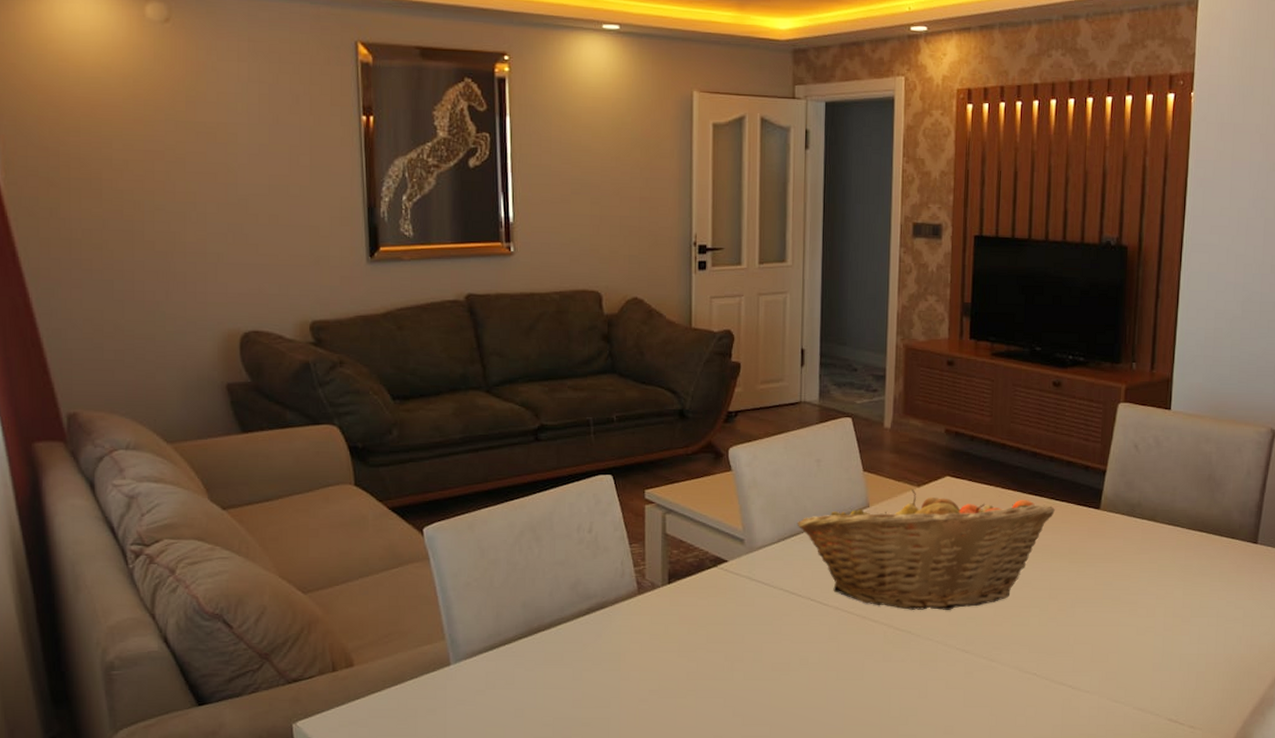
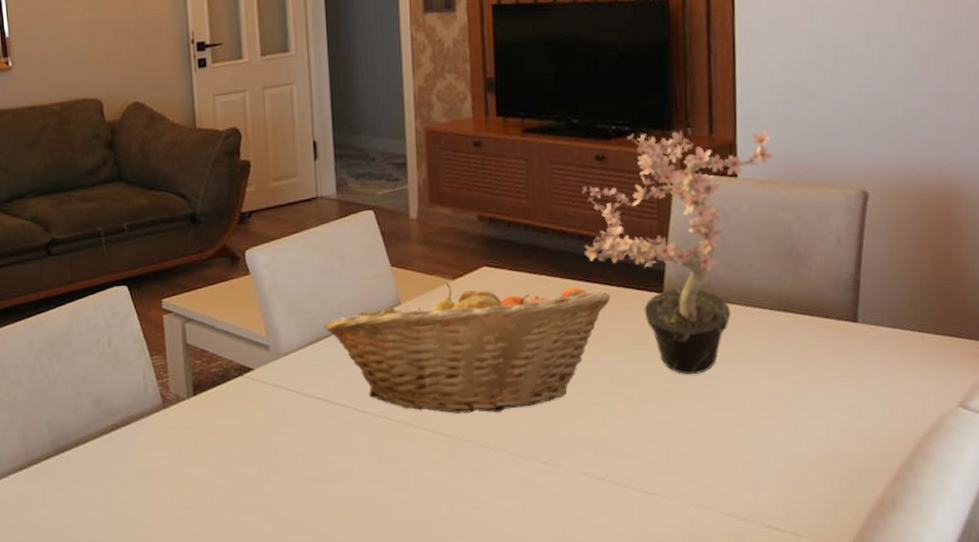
potted plant: none [1036,364,1202,583] -> present [582,130,773,374]

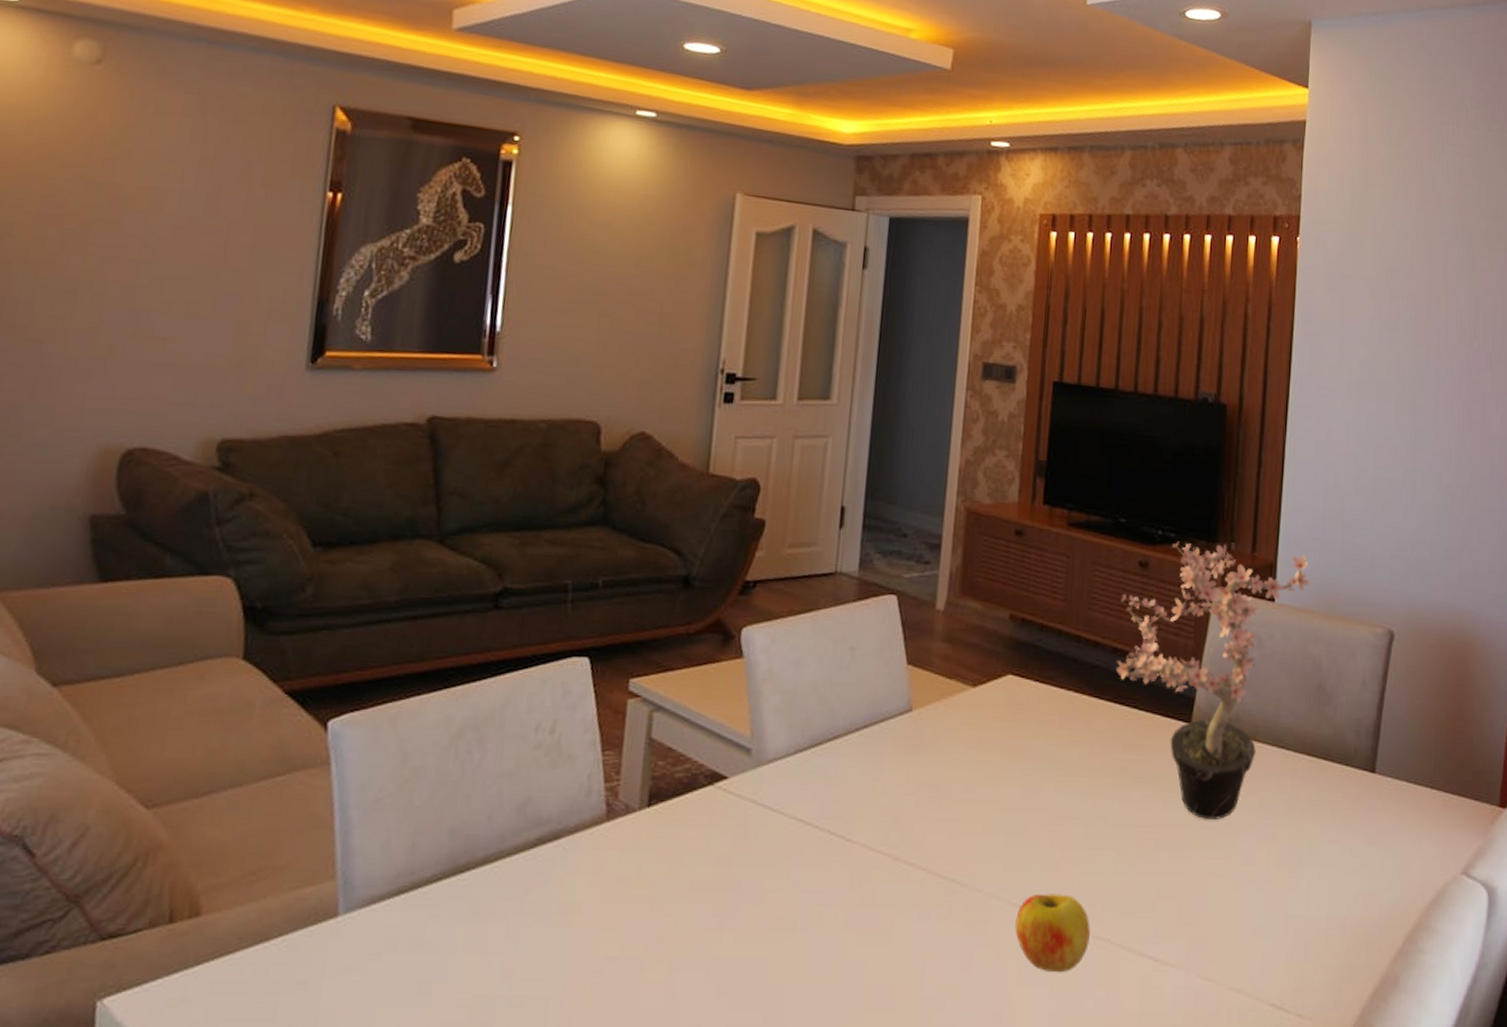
fruit basket: present [323,283,611,413] -> none [819,690,1138,851]
apple: none [517,444,586,507] -> present [1015,893,1090,973]

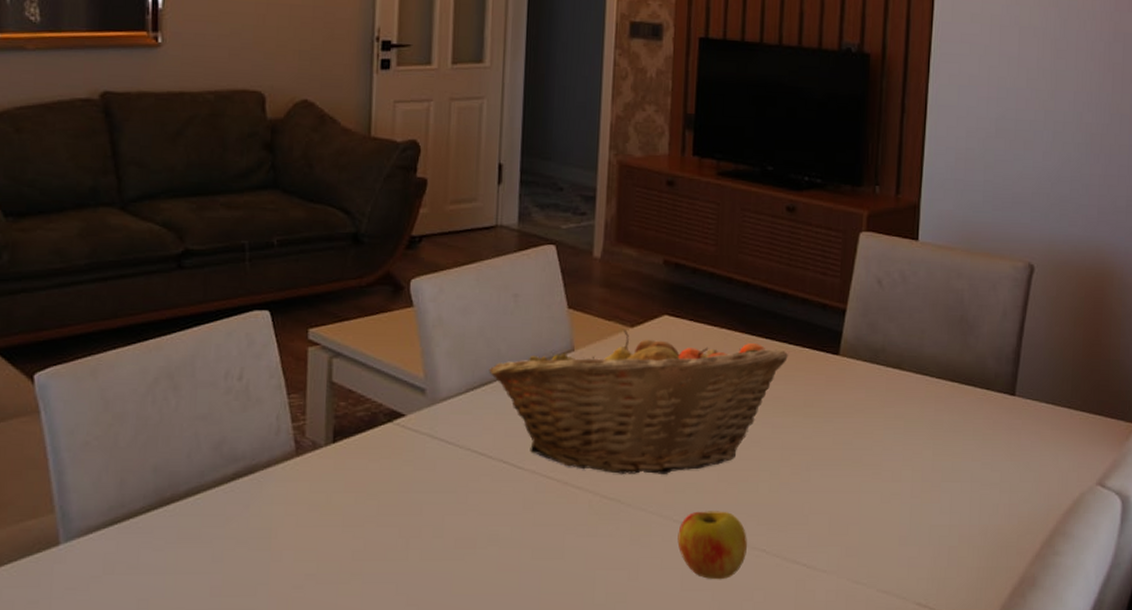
fruit basket: none [819,690,1138,851] -> present [488,330,788,474]
potted plant: present [1116,541,1310,819] -> none [767,186,952,441]

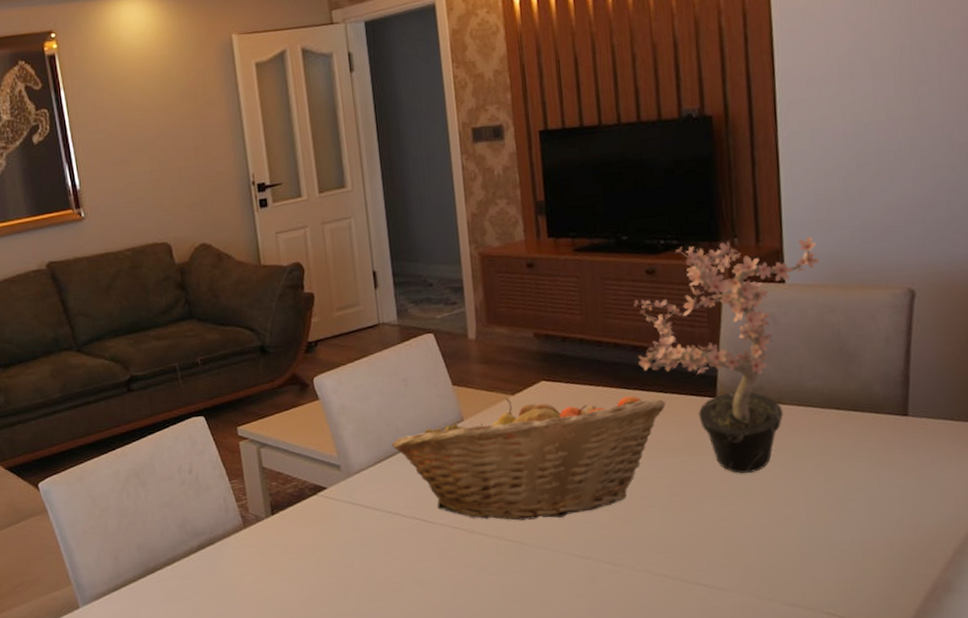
apple: present [677,511,747,580] -> none [581,544,649,604]
potted plant: none [767,186,952,441] -> present [633,236,820,473]

